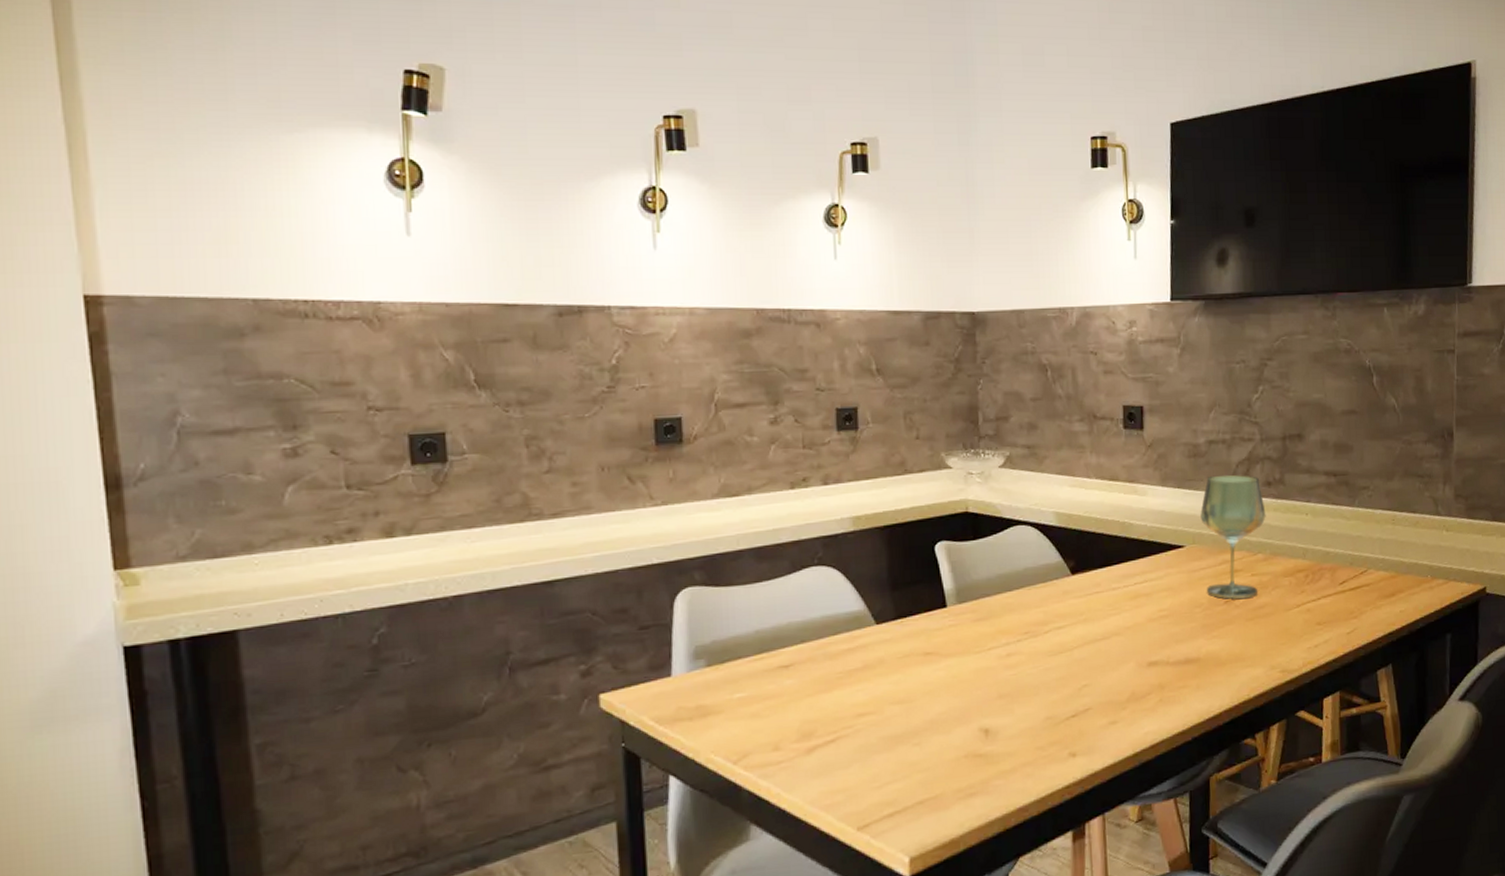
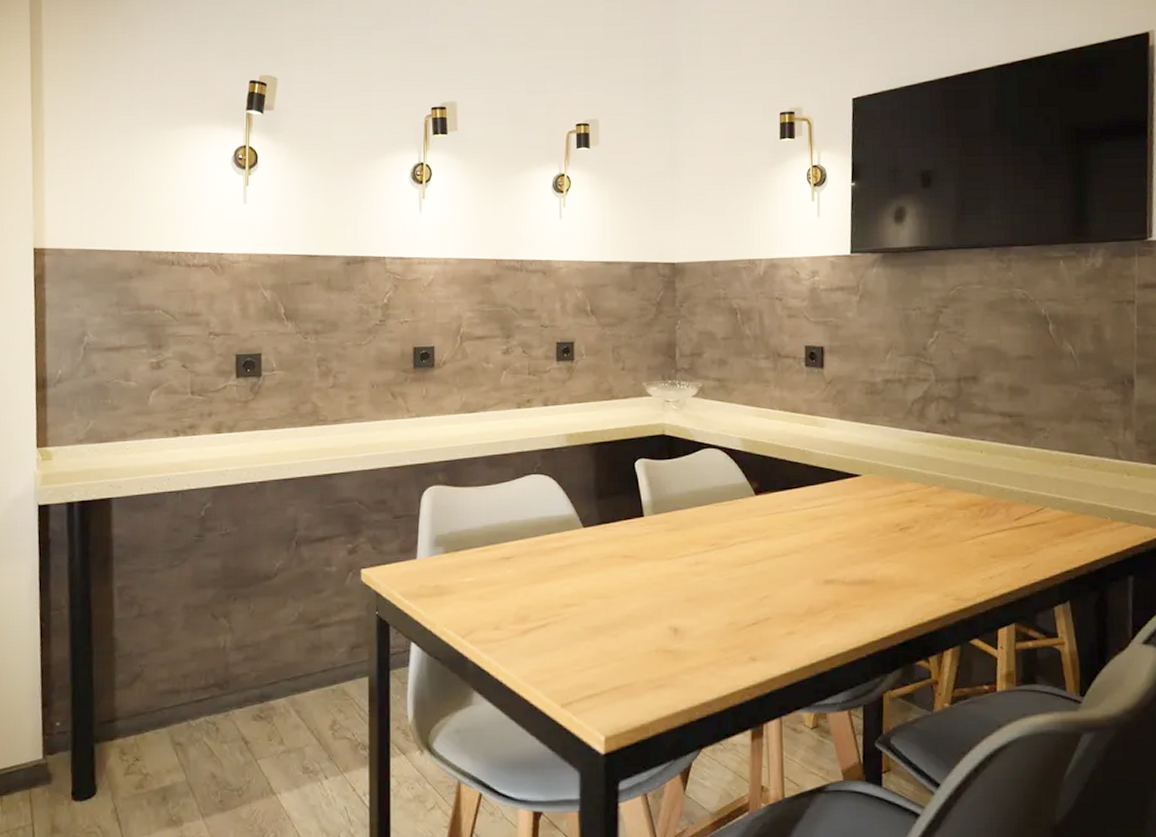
wine glass: present [1200,474,1266,599] -> none [876,411,941,527]

